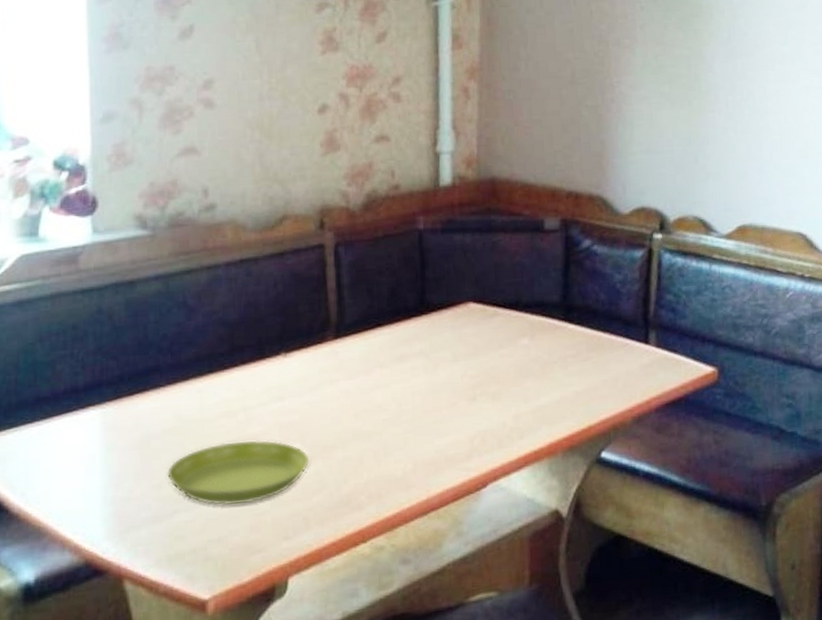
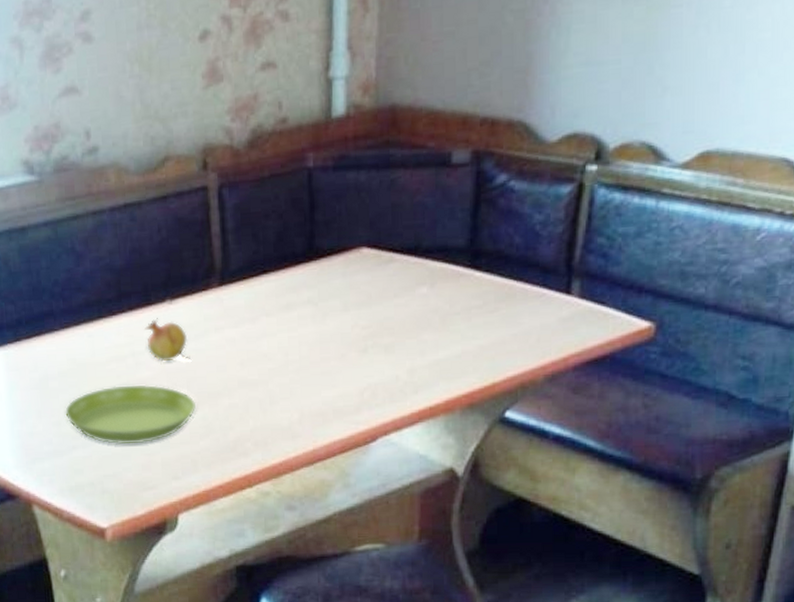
fruit: none [257,371,304,416] -> present [145,318,190,362]

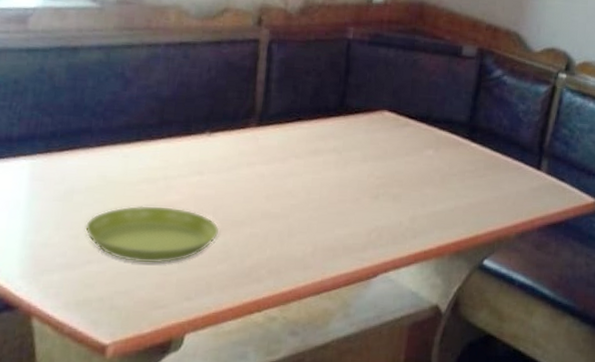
fruit: present [145,318,190,362] -> none [180,147,221,189]

